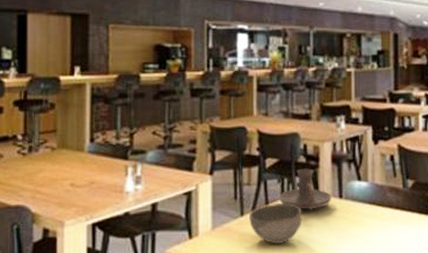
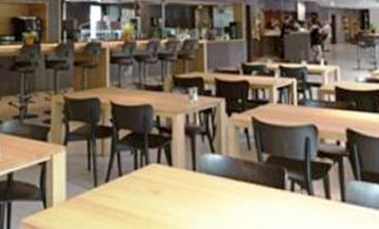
bowl: present [249,203,302,243] -> none [103,175,156,216]
candle holder: present [278,168,332,210] -> none [131,140,186,182]

